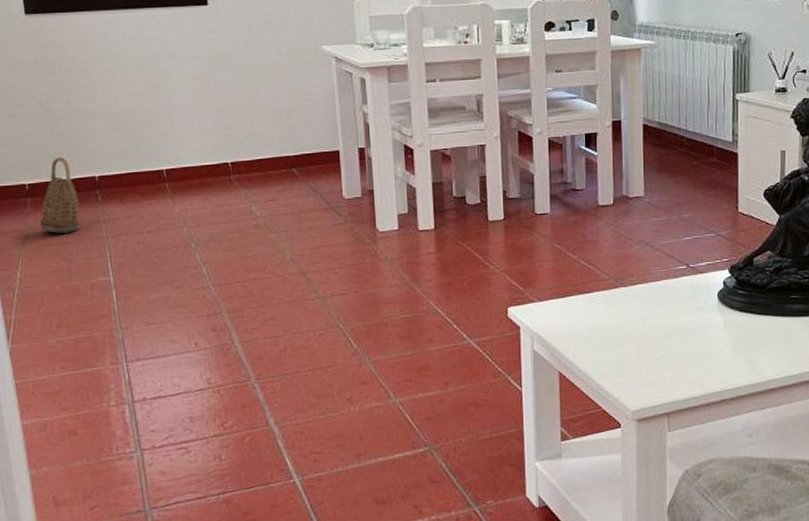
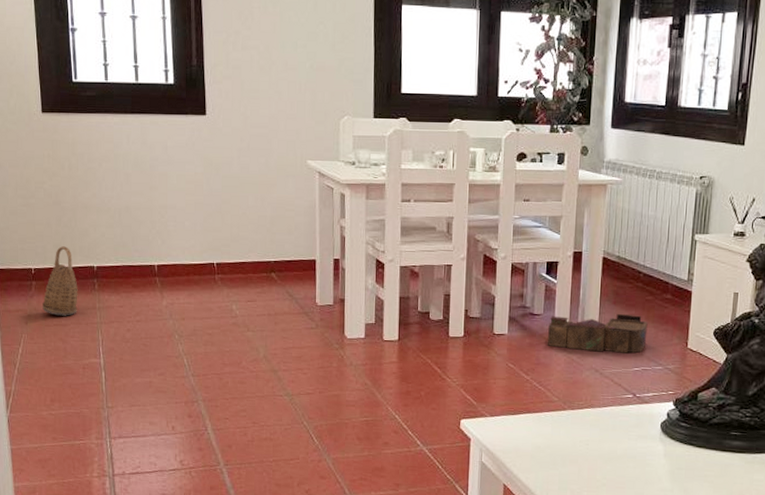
architectural model: none [592,181,696,224] -> present [548,313,648,354]

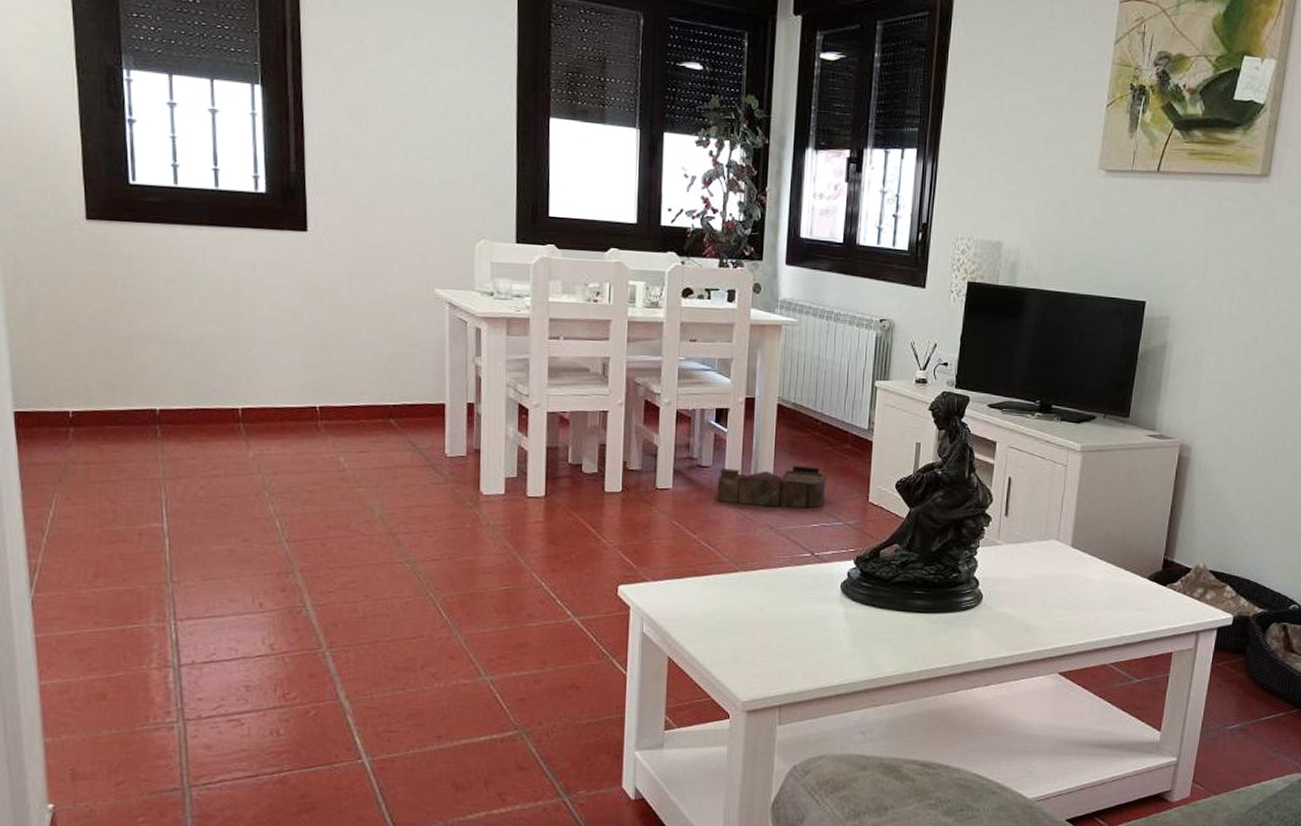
basket: present [42,246,78,316] -> none [83,384,133,471]

